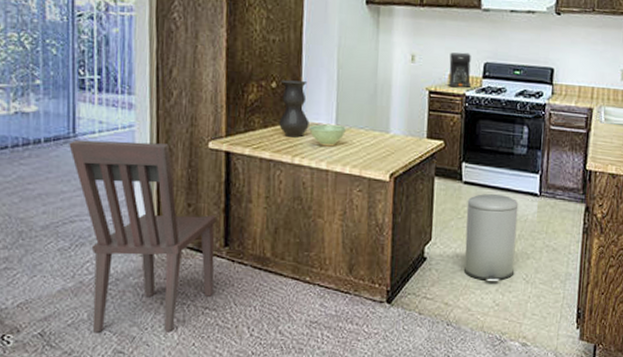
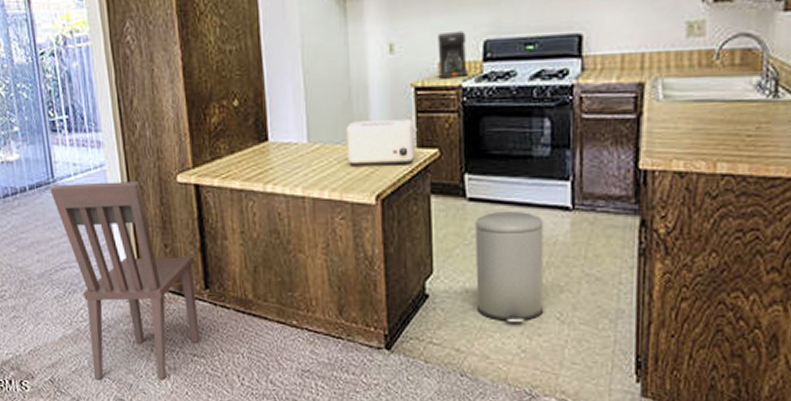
vase: present [279,80,310,138] -> none [242,95,279,162]
bowl: present [309,124,346,147] -> none [278,142,320,169]
toaster: none [369,112,429,152] -> present [345,120,418,168]

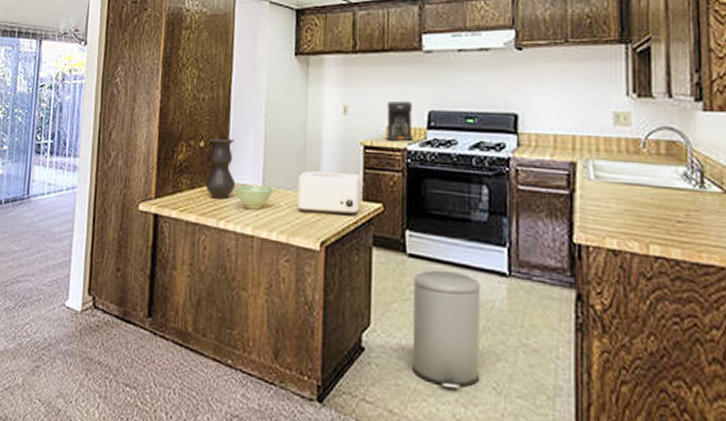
dining chair: present [50,181,200,379] -> none [23,201,142,408]
vase: none [242,95,279,162] -> present [205,138,236,200]
bowl: none [278,142,320,169] -> present [235,185,273,210]

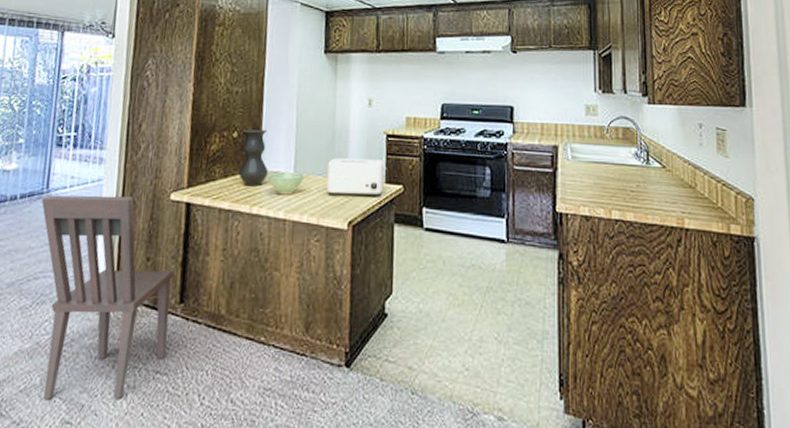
dining chair: none [23,201,142,408] -> present [41,195,174,400]
coffee maker: present [386,100,414,141] -> none [406,94,430,130]
pedal bin: present [411,270,481,389] -> none [428,241,485,342]

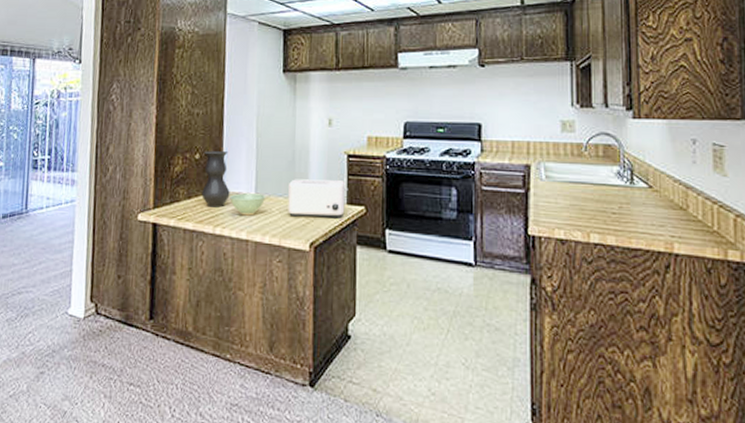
dining chair: present [41,195,174,400] -> none [21,215,143,407]

